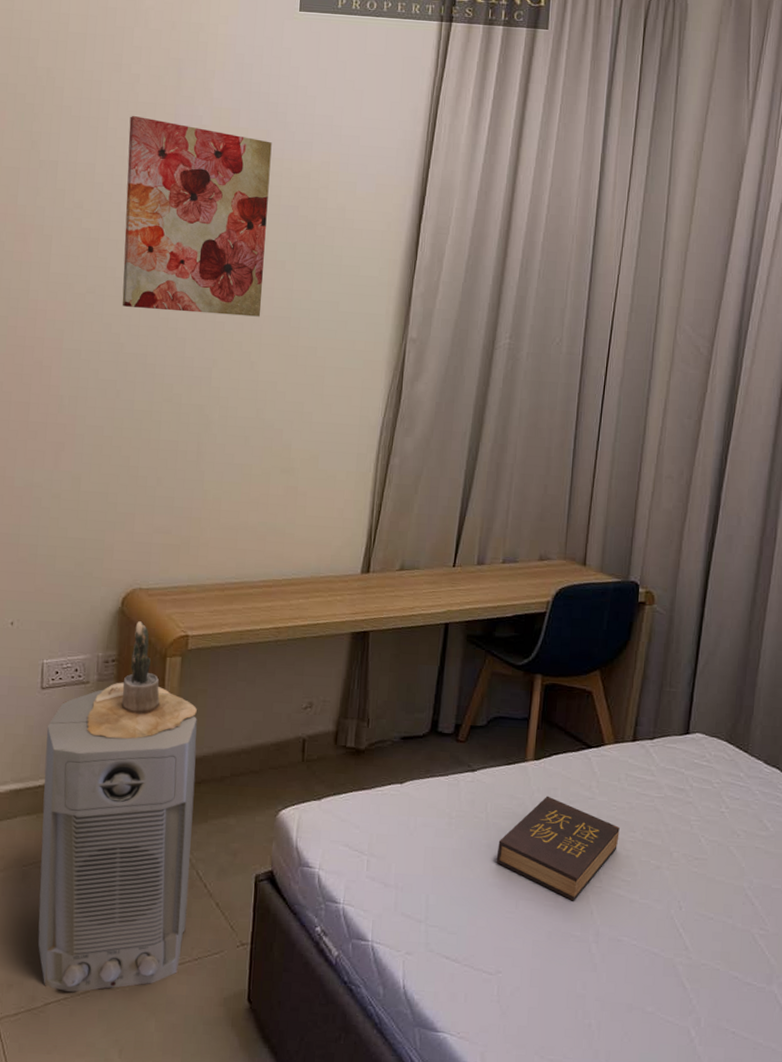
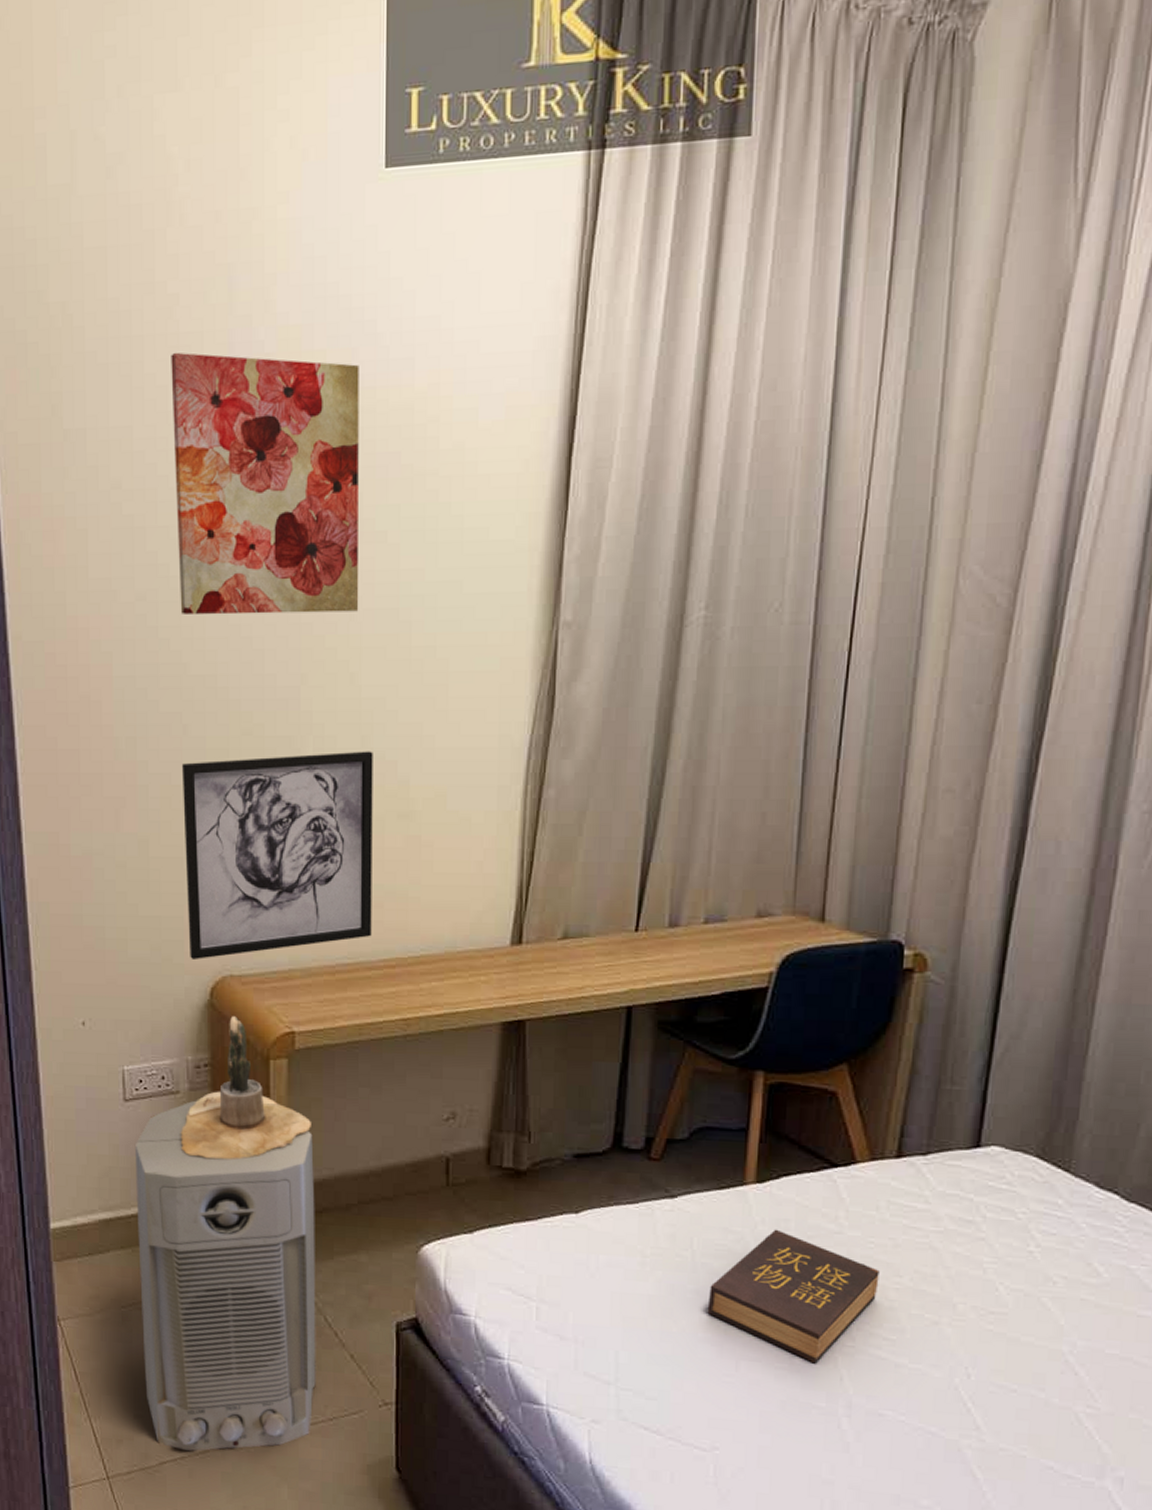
wall art: none [107,419,265,575] -> present [181,751,373,959]

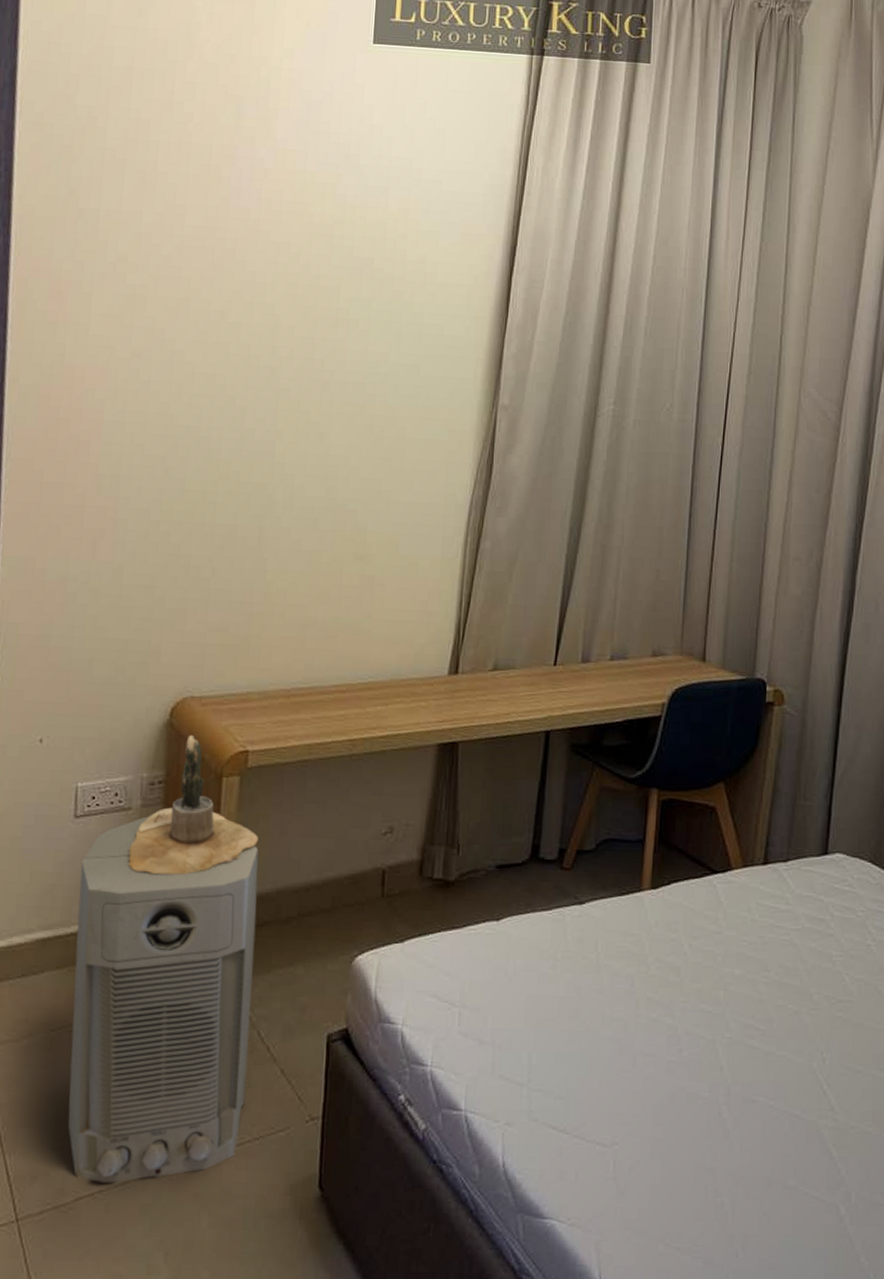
wall art: present [171,352,359,615] -> none [172,158,343,383]
wall art: present [181,751,373,959] -> none [153,500,336,681]
hardback book: present [707,1229,880,1364] -> none [609,931,751,1056]

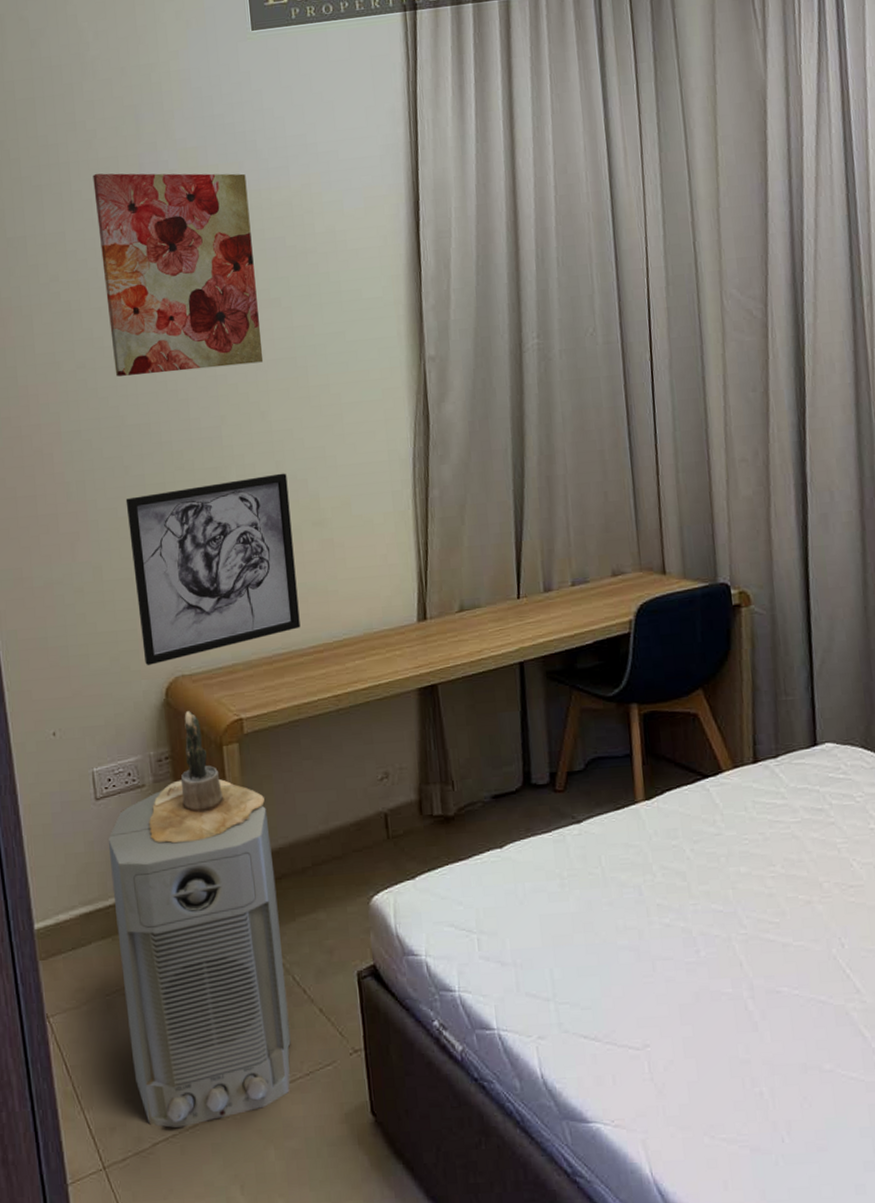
wall art: none [153,500,336,681] -> present [125,473,301,665]
wall art: none [172,158,343,383] -> present [93,173,264,377]

